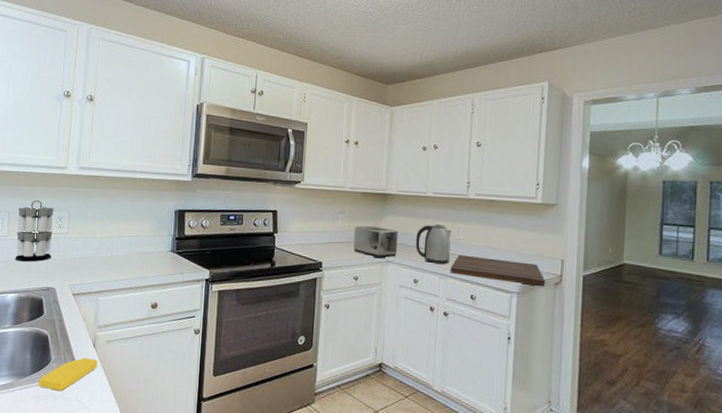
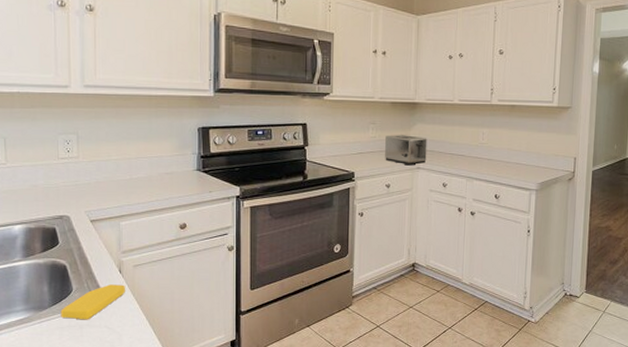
spice rack: present [15,200,55,263] -> none [16,123,62,191]
kettle: present [416,224,452,265] -> none [444,130,478,168]
cutting board: present [450,254,545,287] -> none [476,158,560,183]

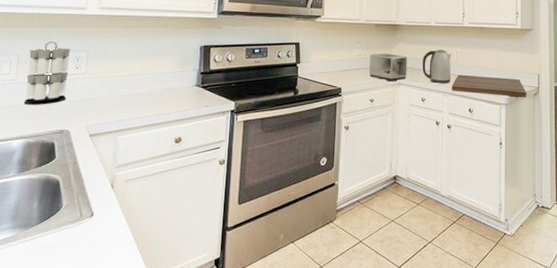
spice rack: none [16,123,62,191] -> present [23,41,71,106]
sponge: present [60,284,125,320] -> none [46,200,115,238]
kettle: none [444,130,478,168] -> present [422,49,452,84]
cutting board: none [476,158,560,183] -> present [451,74,526,98]

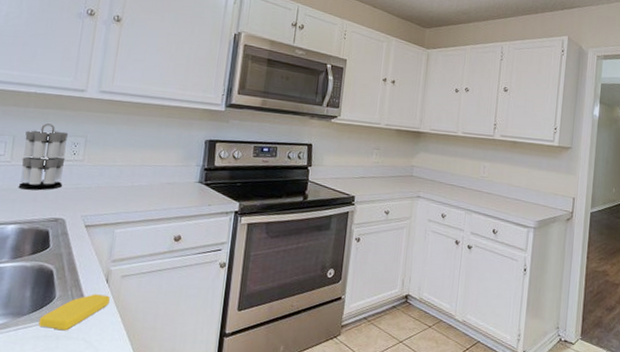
sponge: none [46,200,115,238] -> present [38,294,110,331]
toaster: present [369,53,408,82] -> none [386,161,429,194]
kettle: present [422,49,452,84] -> none [445,162,479,201]
cutting board: present [451,74,526,98] -> none [475,191,558,223]

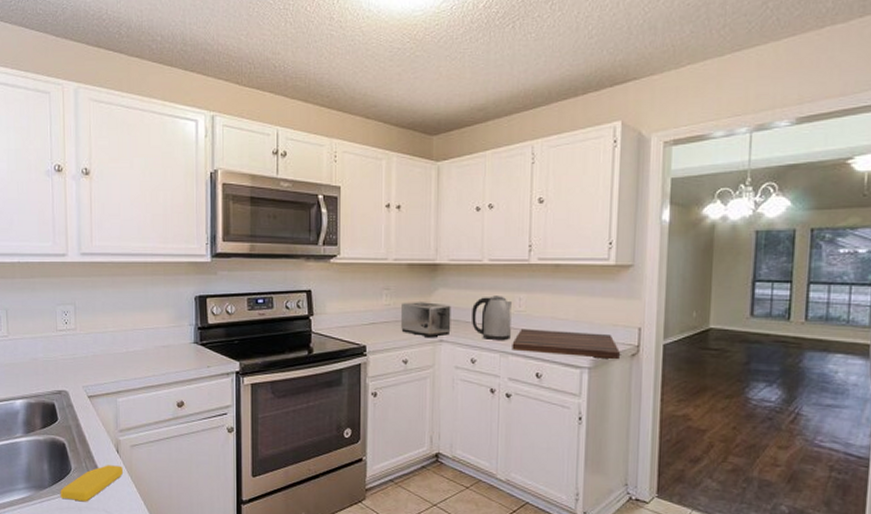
spice rack: present [18,123,69,191] -> none [17,294,61,365]
toaster: none [386,161,429,194] -> present [401,302,451,338]
kettle: none [445,162,479,201] -> present [472,296,513,341]
cutting board: none [475,191,558,223] -> present [512,328,620,360]

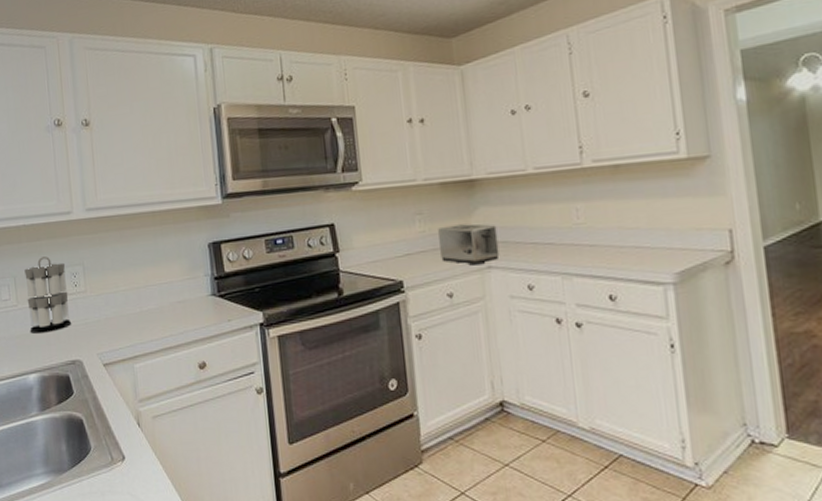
spice rack: none [17,294,61,365] -> present [24,256,72,335]
sponge: present [60,465,123,502] -> none [80,441,146,485]
kettle: present [472,296,513,341] -> none [521,208,572,262]
cutting board: present [512,328,620,360] -> none [574,240,711,272]

